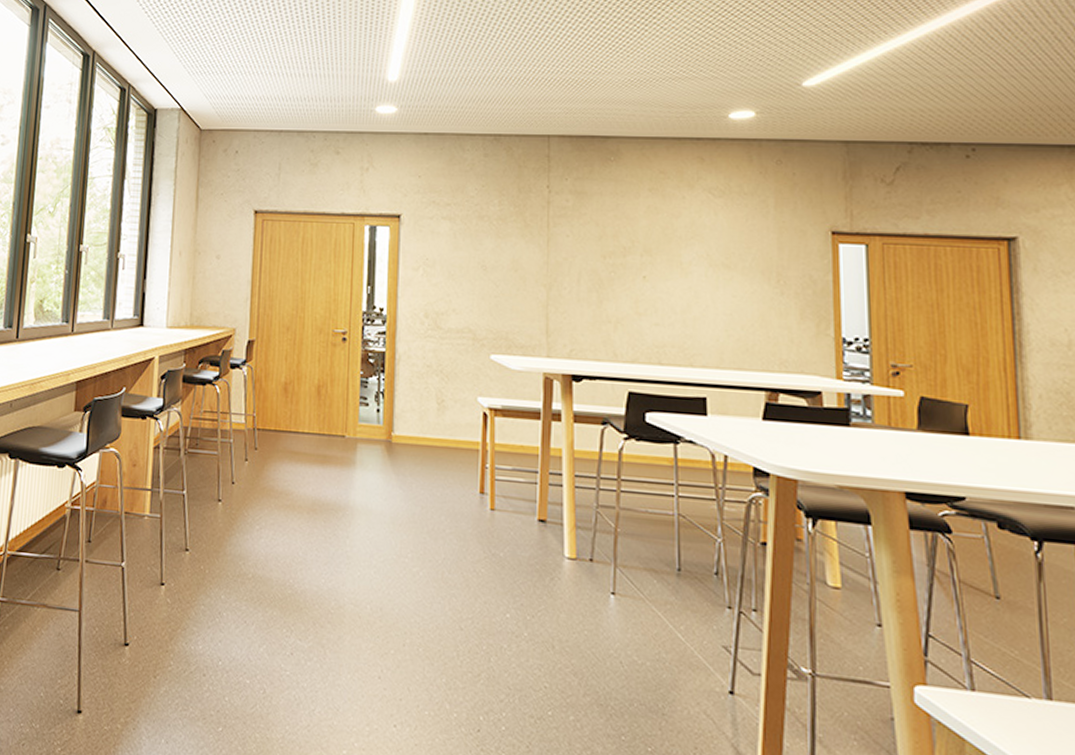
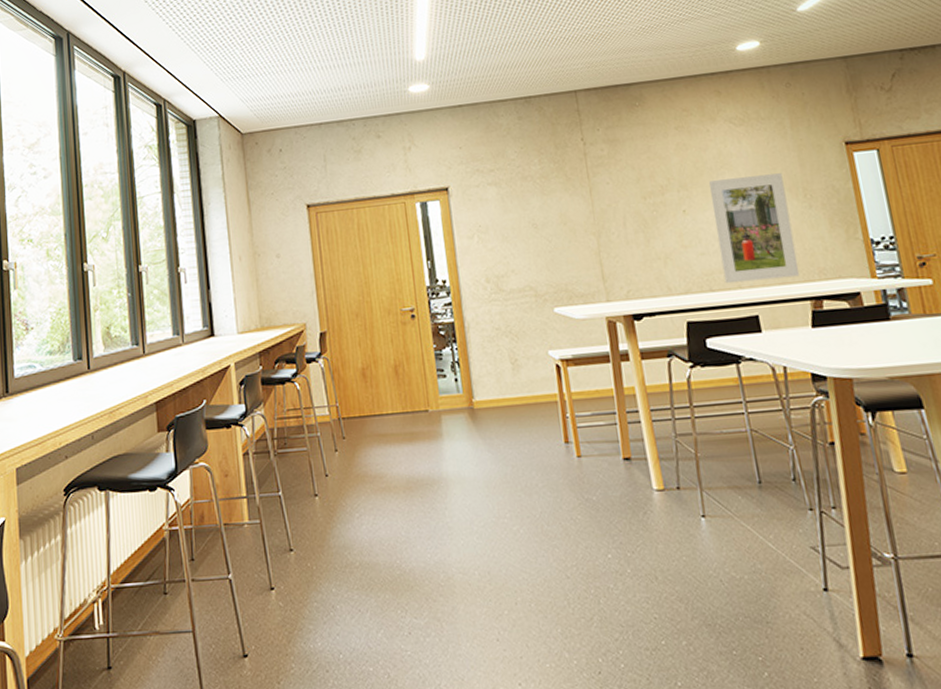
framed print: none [675,250,759,365] -> present [709,173,800,284]

